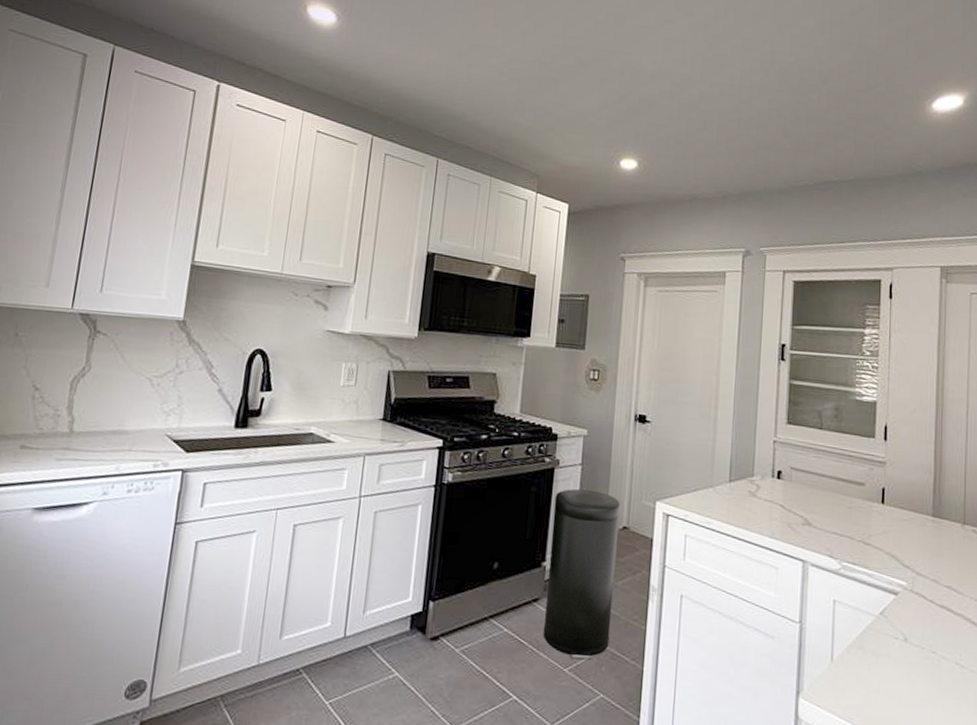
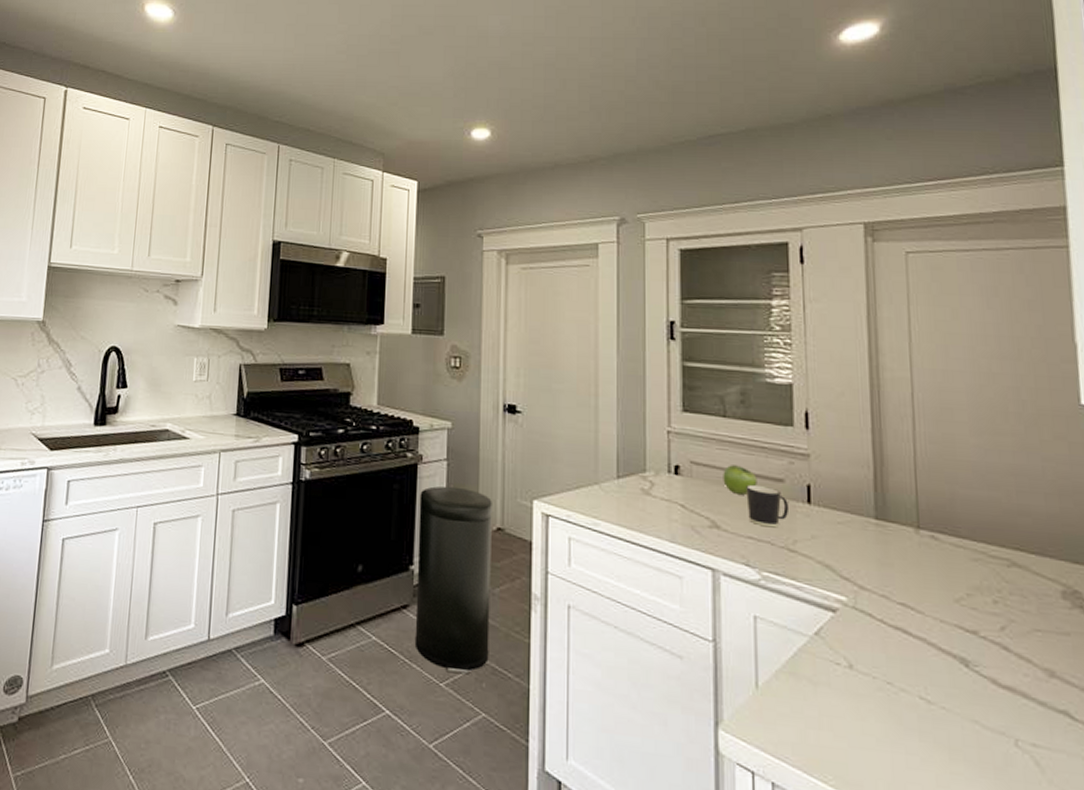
fruit: none [816,470,844,496] -> present [723,465,757,495]
mug: none [834,487,867,525] -> present [746,484,790,528]

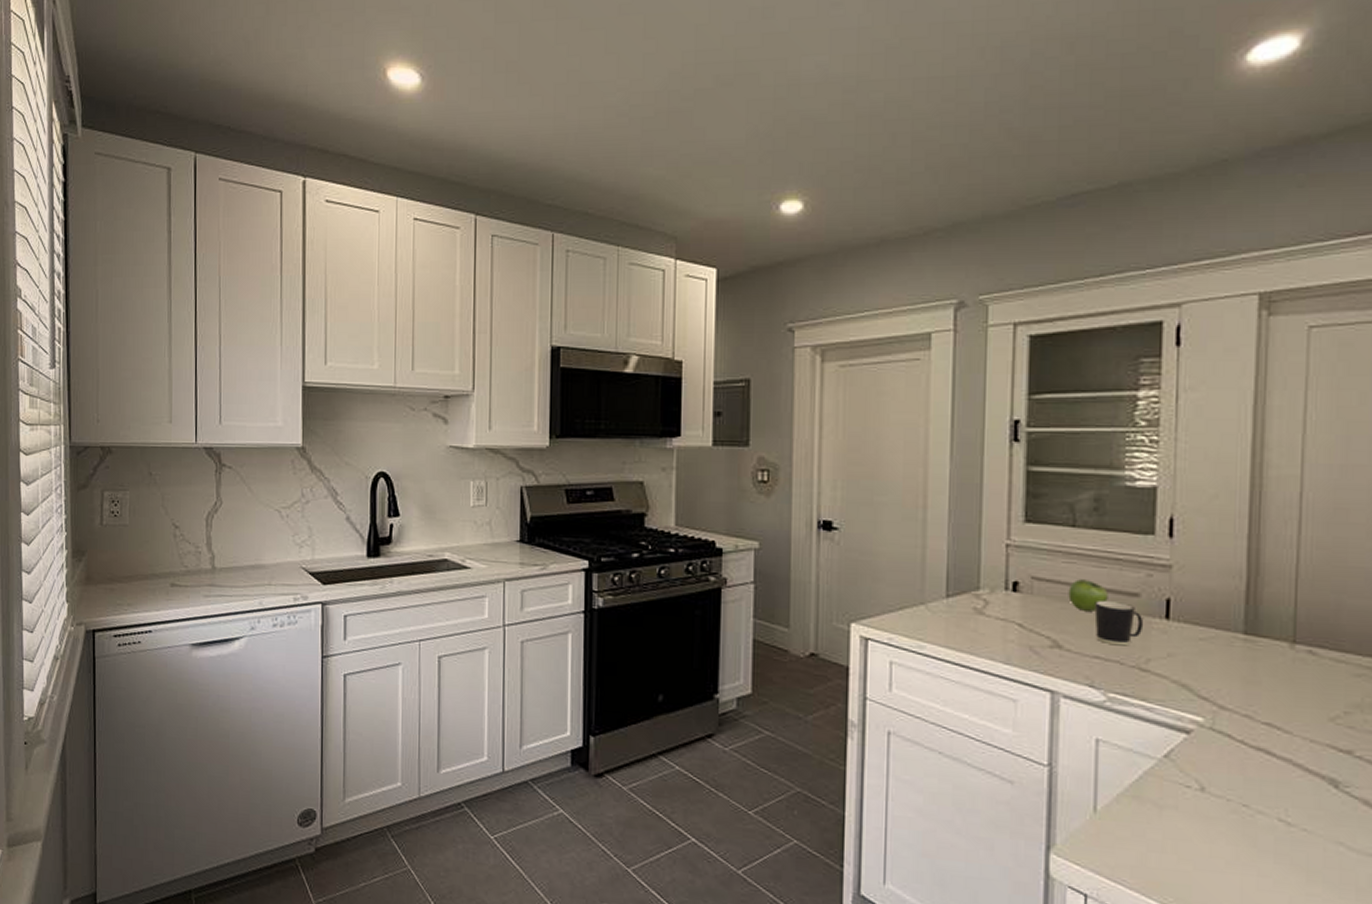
pedal bin: present [414,486,492,675] -> none [721,610,805,803]

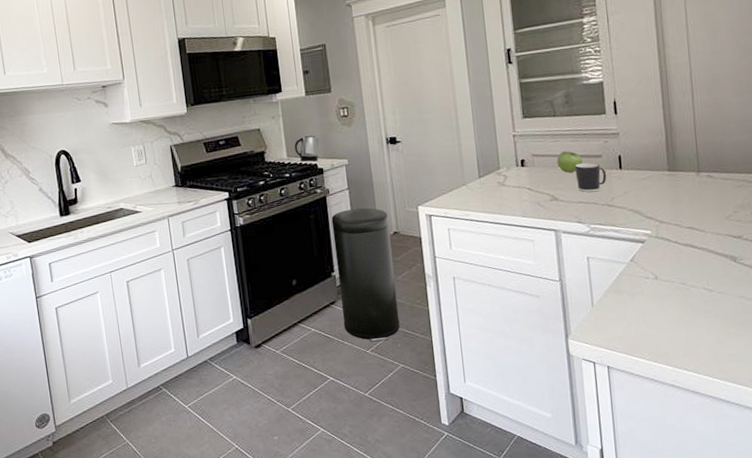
kettle: none [687,500,723,539] -> present [294,135,320,162]
pedal bin: none [721,610,805,803] -> present [331,208,400,342]

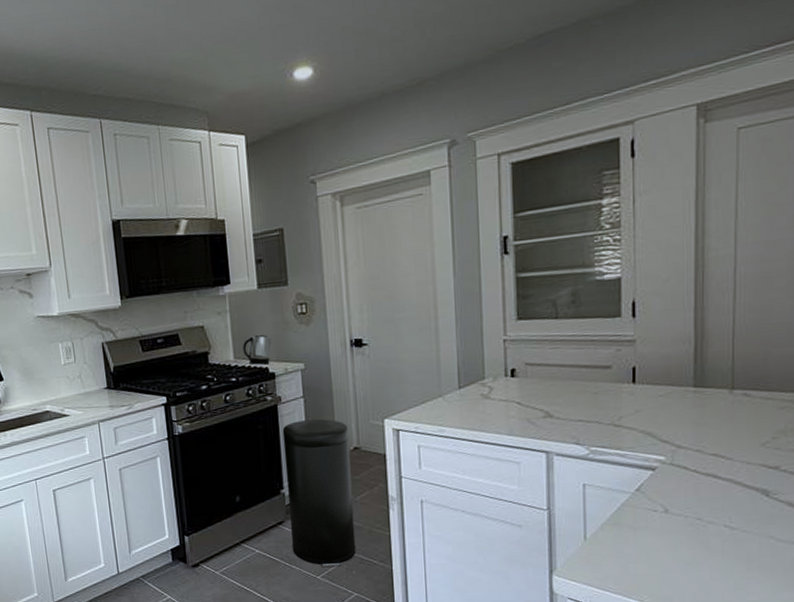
fruit: present [557,151,583,173] -> none [555,360,587,385]
mug: present [574,162,607,193] -> none [576,374,616,410]

